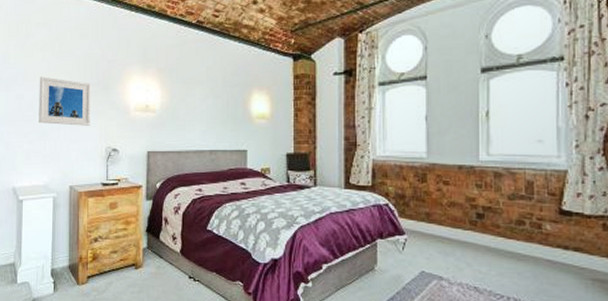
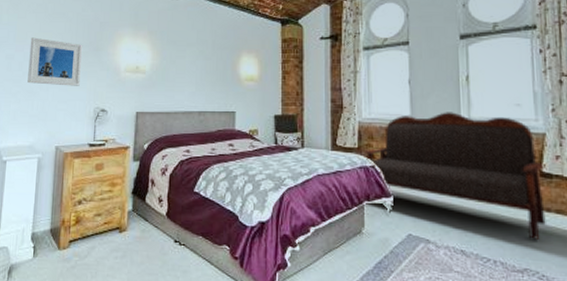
bench: none [377,149,564,277] -> present [363,112,546,239]

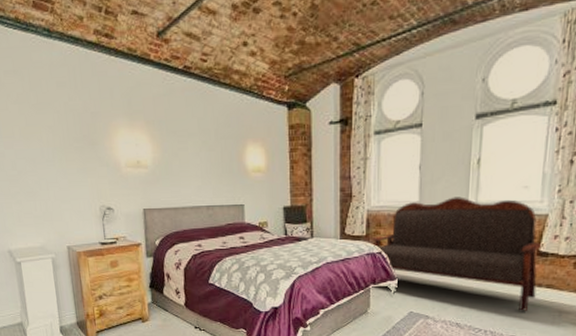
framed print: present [27,37,82,86] -> none [18,132,81,185]

